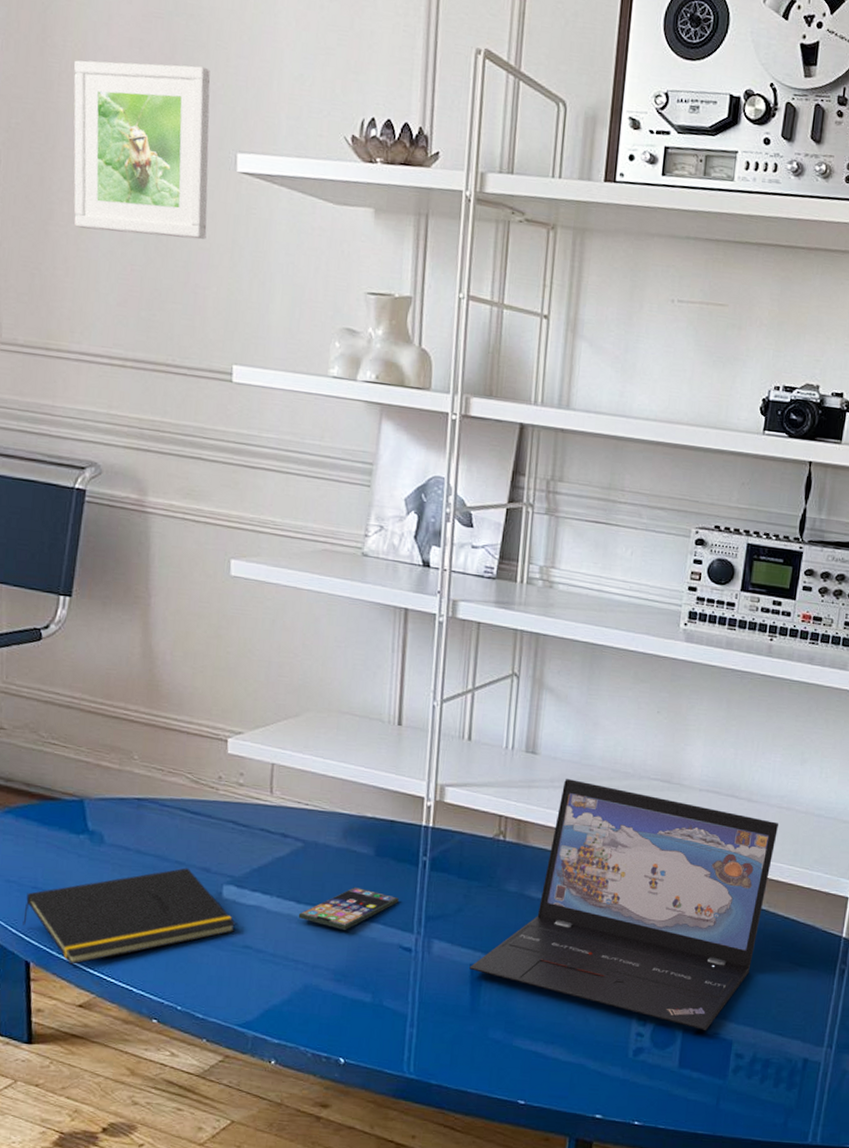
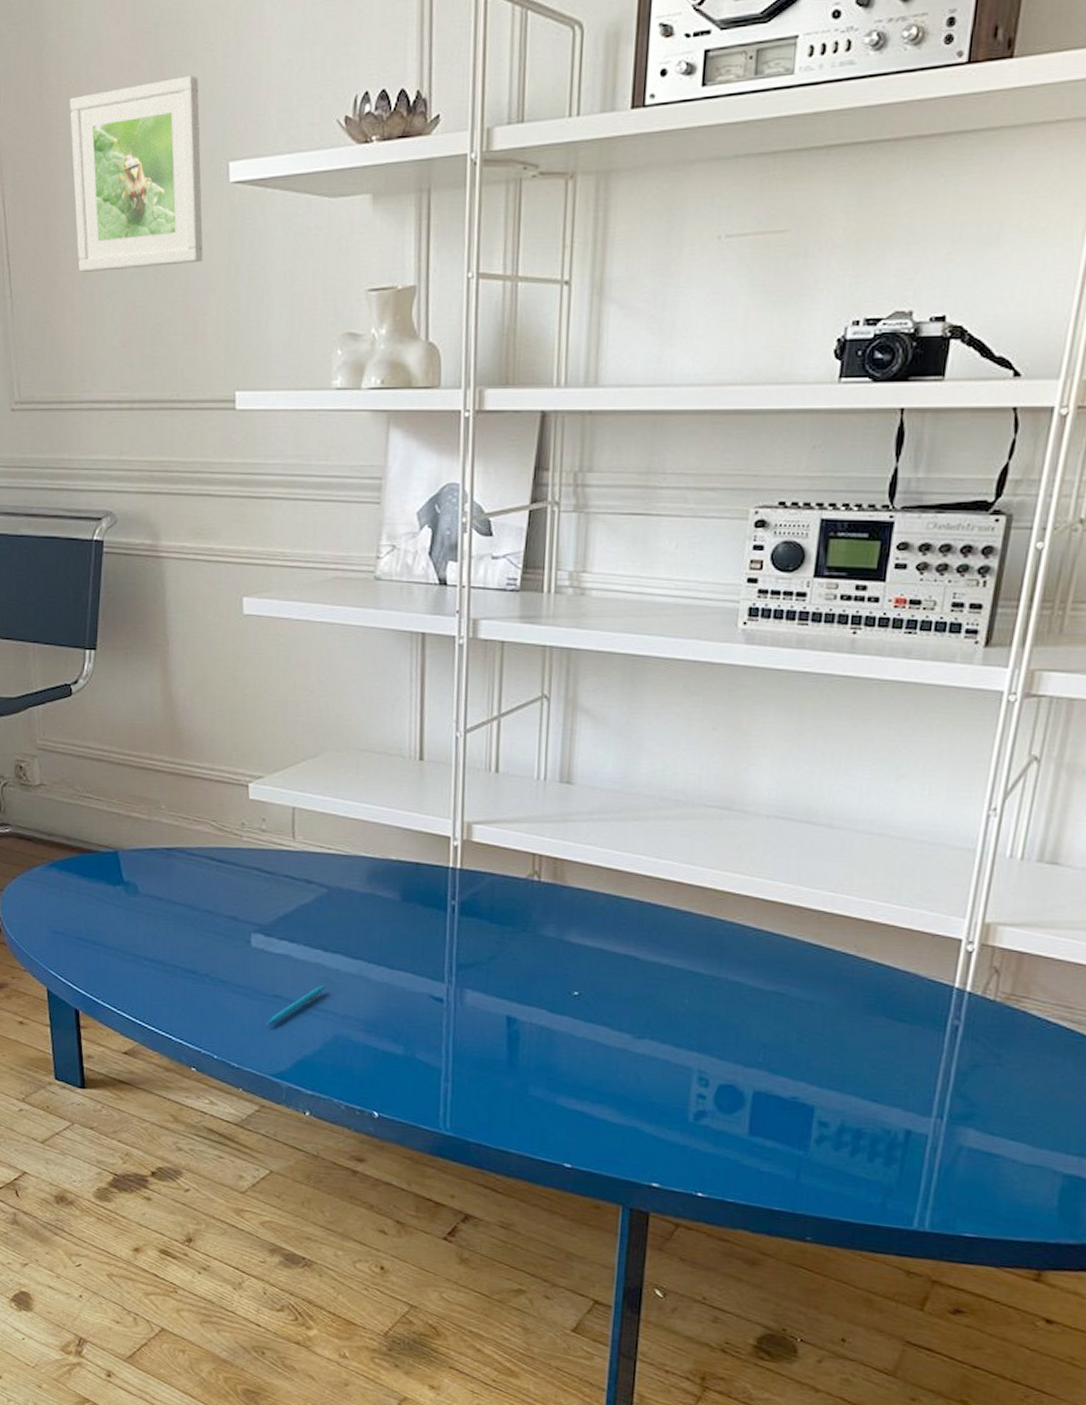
notepad: present [23,868,236,965] -> none [71,916,266,1013]
pen: none [234,936,297,976] -> present [266,985,326,1026]
smartphone: present [298,887,399,930] -> none [325,934,428,979]
laptop: present [469,779,778,1030] -> none [506,810,868,1094]

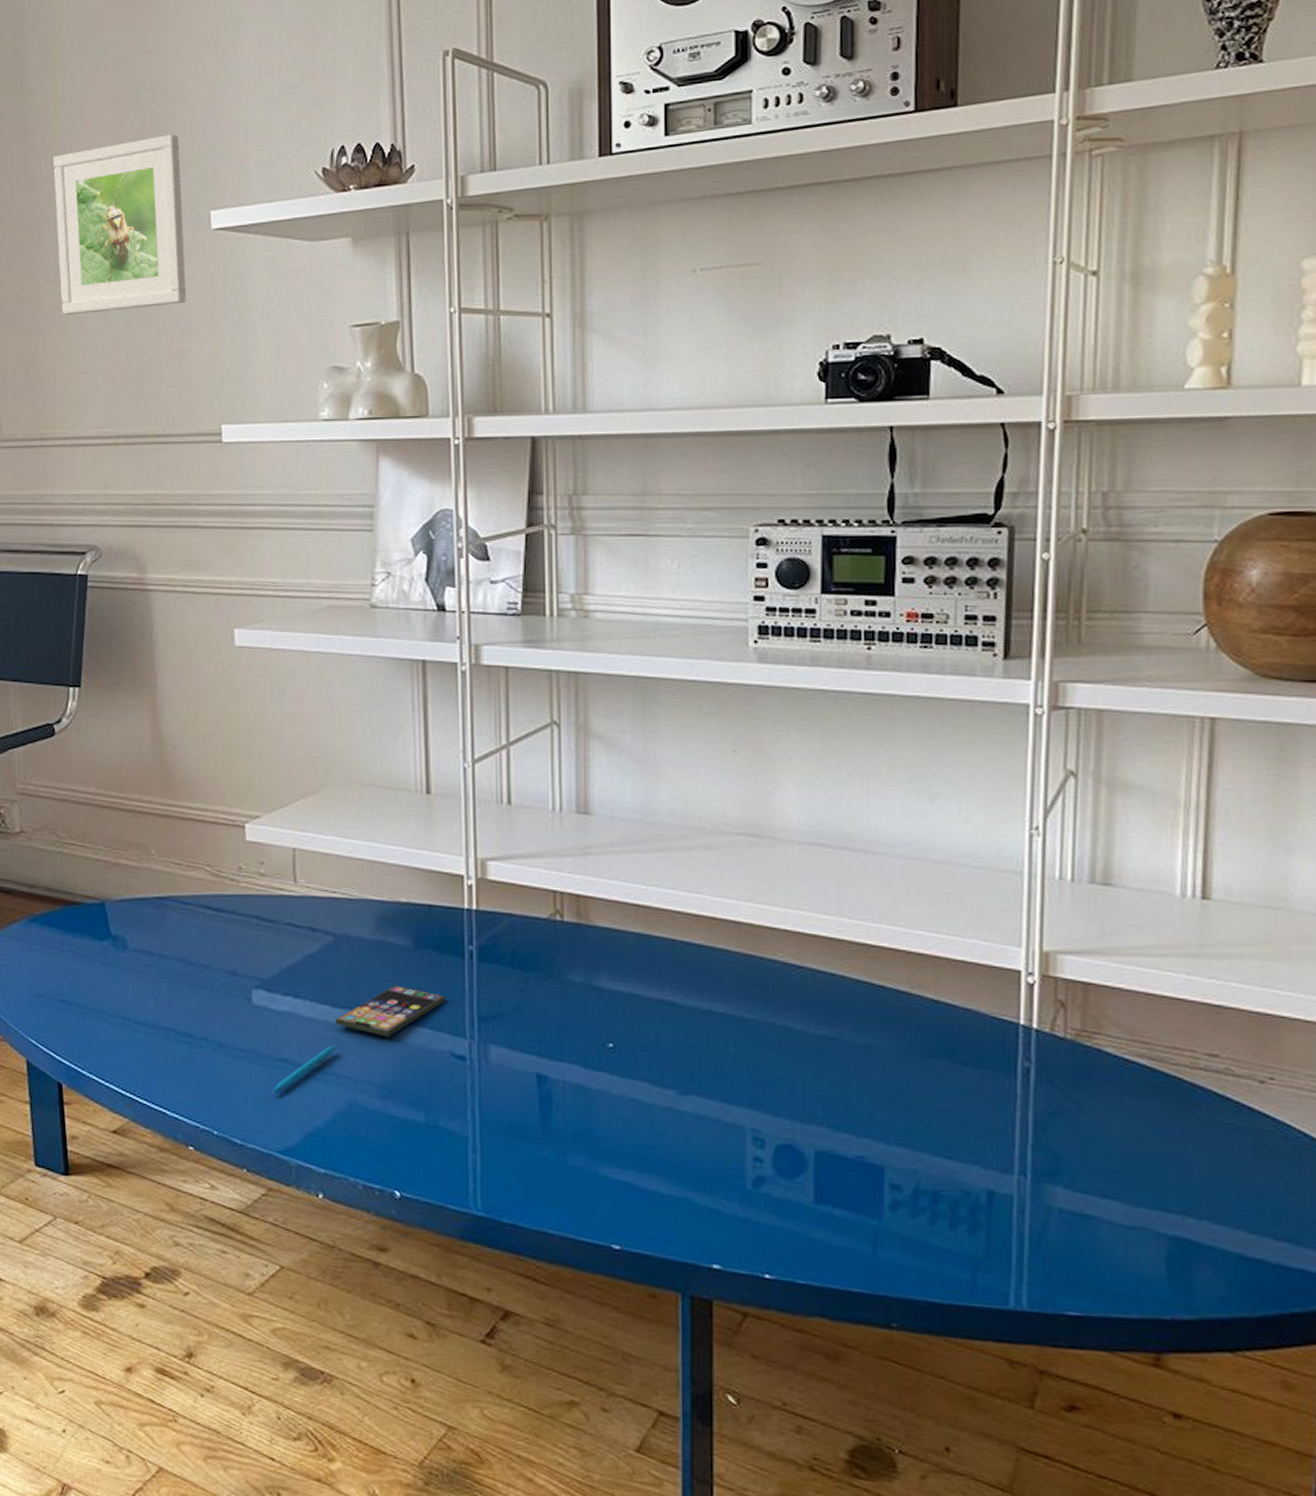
smartphone: none [325,934,428,979] -> present [334,986,445,1037]

